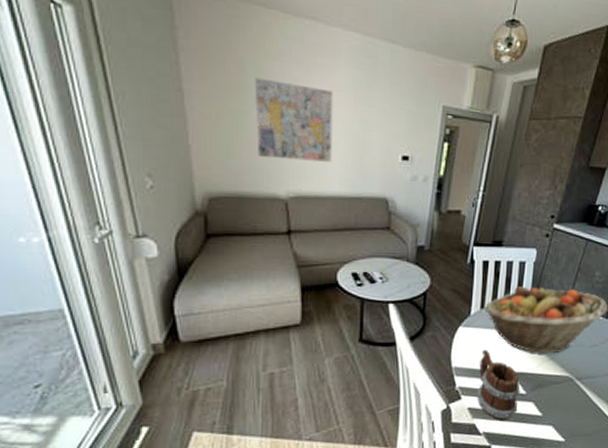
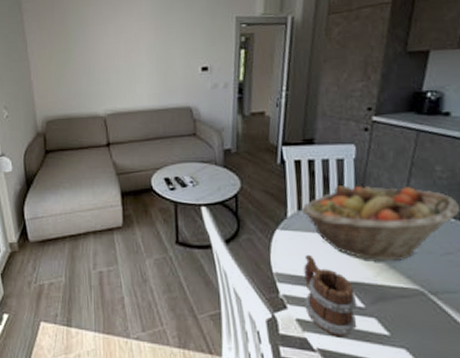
wall art: present [254,77,333,162] -> none [75,21,140,84]

